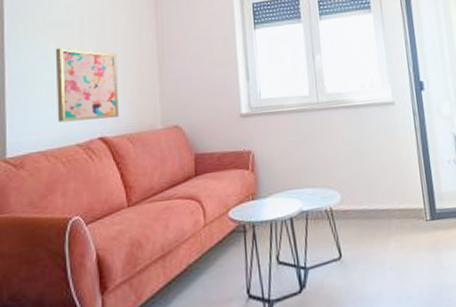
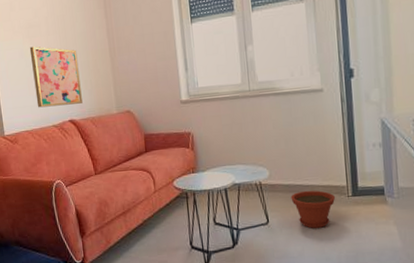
plant pot: none [365,215,414,261] -> present [291,190,336,228]

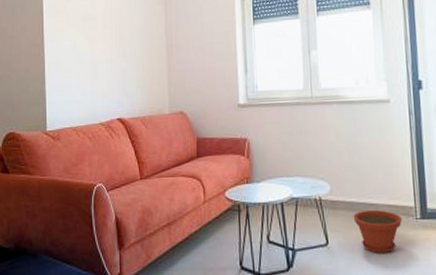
wall art: present [29,46,83,108] -> none [83,39,133,104]

